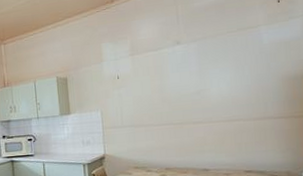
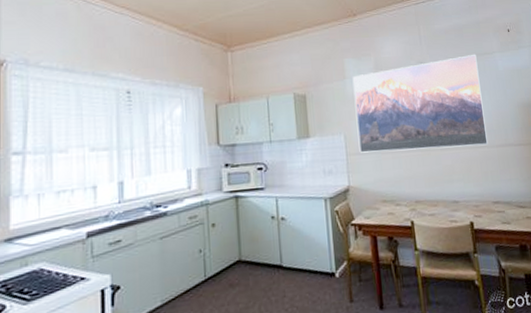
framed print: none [109,29,244,127] -> present [352,54,488,153]

